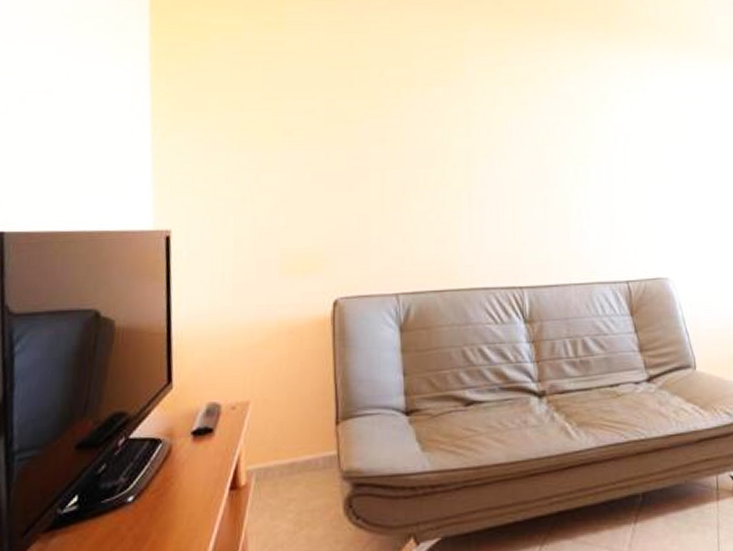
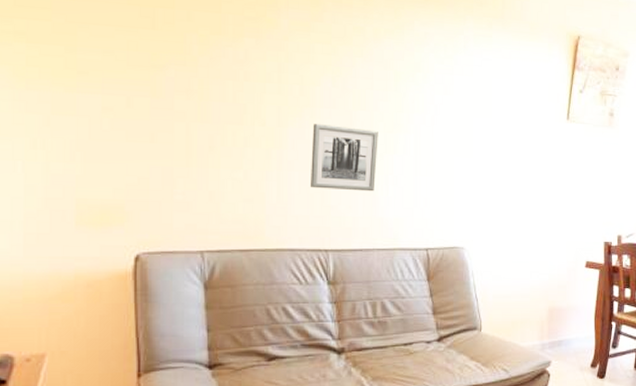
wall art: none [501,162,569,226] -> present [309,124,378,192]

